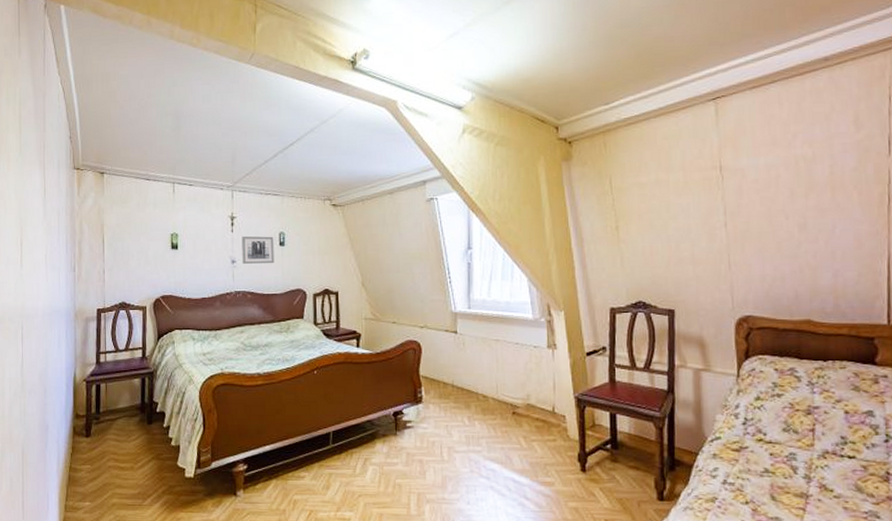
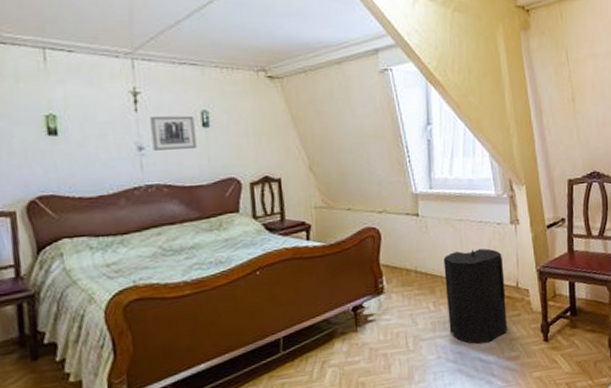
trash can: none [479,369,542,463] -> present [443,248,507,344]

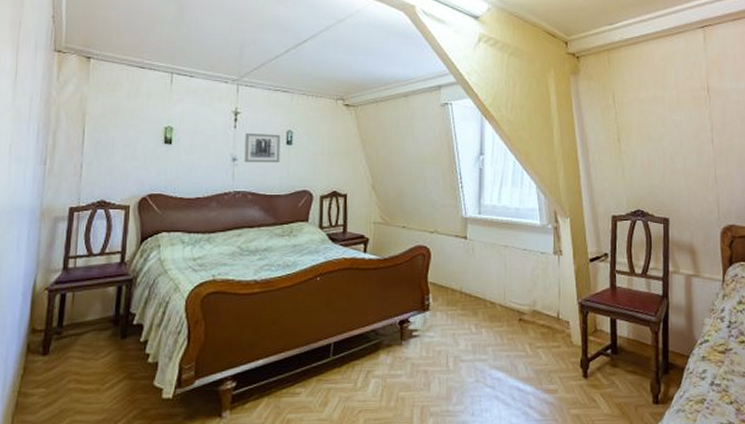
trash can: present [443,248,507,344] -> none [487,275,546,371]

